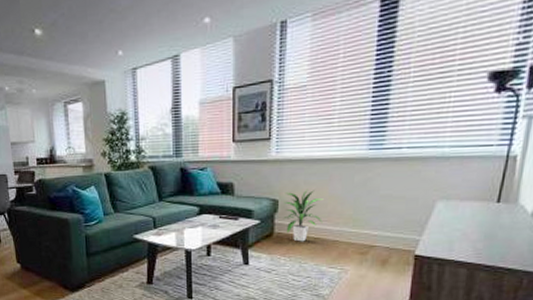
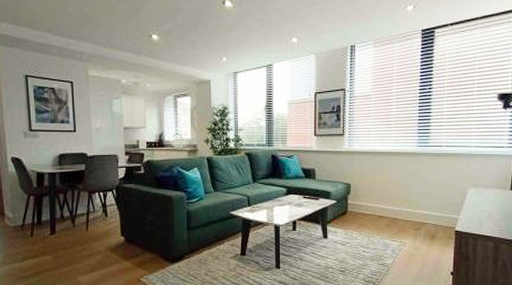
indoor plant: present [283,189,323,242] -> none [354,176,385,219]

